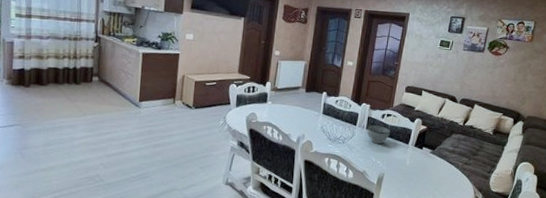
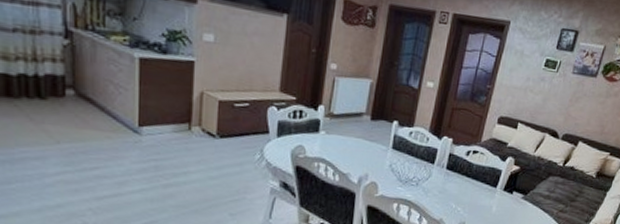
bowl: present [366,124,391,144] -> none [446,163,477,187]

